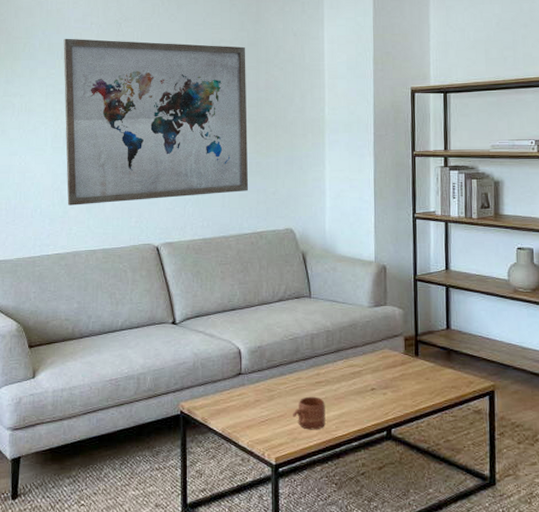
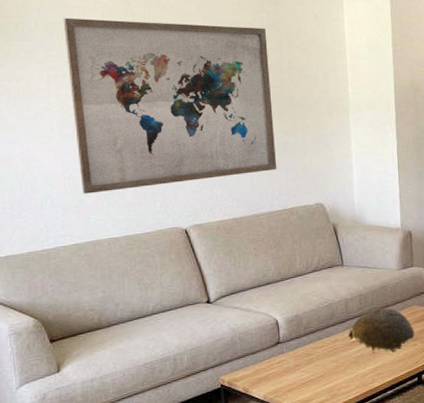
mug: present [293,396,325,430] -> none [331,355,362,386]
decorative bowl: none [313,347,385,398] -> present [348,307,415,353]

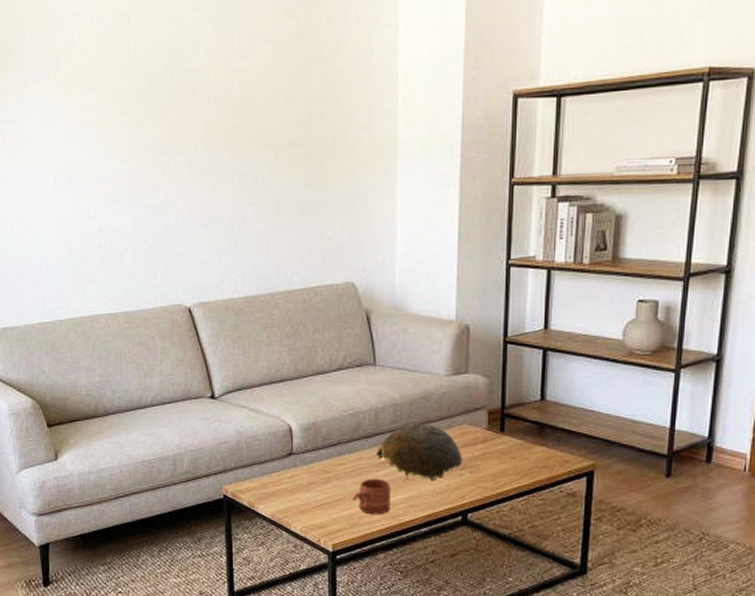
wall art: present [63,18,277,194] -> none [57,39,300,260]
mug: none [331,355,362,386] -> present [353,478,391,515]

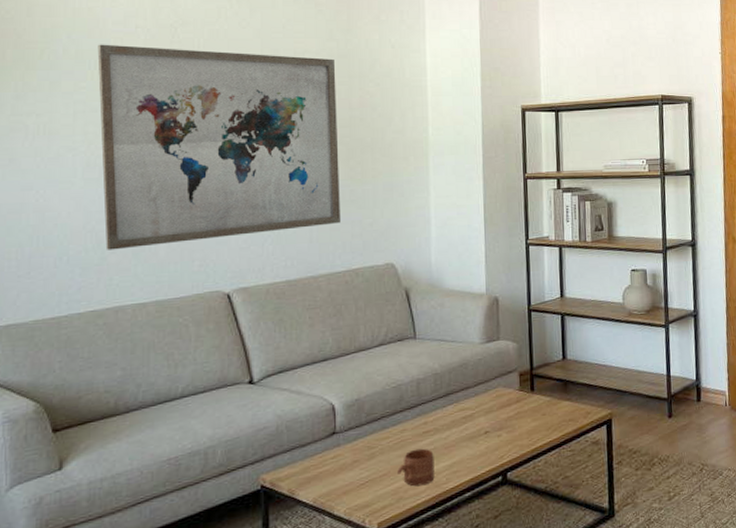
wall art: none [57,39,300,260] -> present [97,44,342,250]
decorative bowl: present [376,423,463,480] -> none [419,389,500,445]

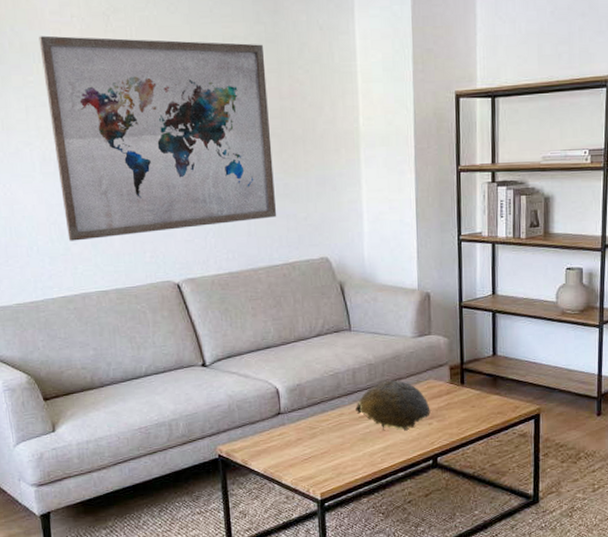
mug: present [397,448,435,487] -> none [337,431,371,464]
decorative bowl: none [419,389,500,445] -> present [356,380,431,430]

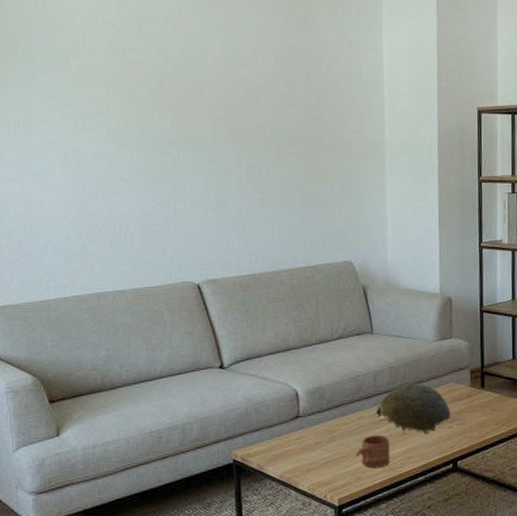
wall art: present [39,35,277,241] -> none [68,39,302,240]
mug: none [337,431,371,464] -> present [356,435,390,469]

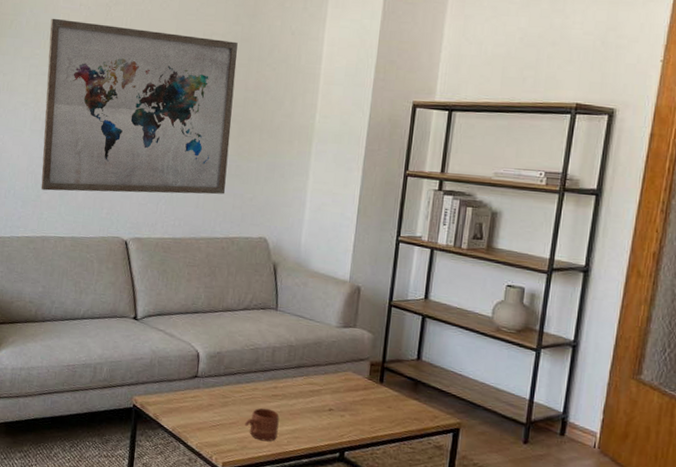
wall art: none [68,39,302,240] -> present [40,18,238,195]
decorative bowl: present [376,383,451,434] -> none [270,364,345,417]

